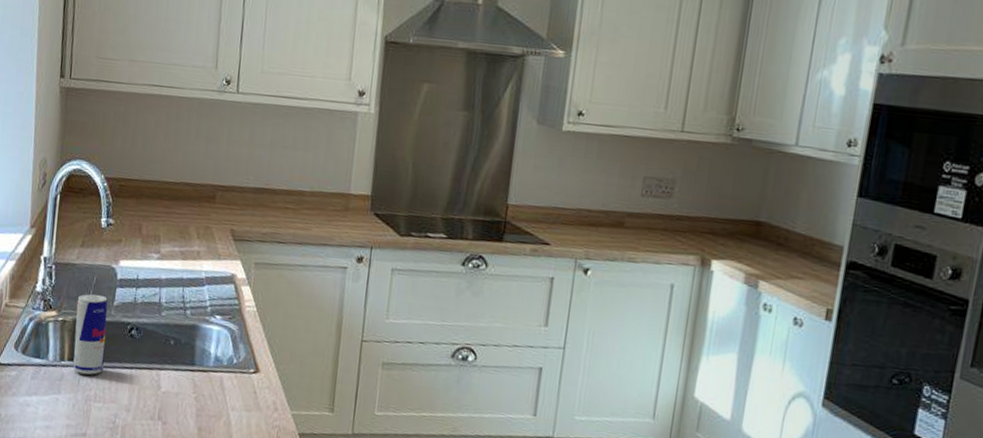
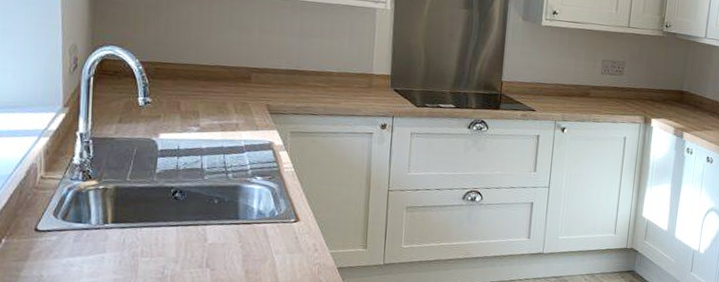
beverage can: present [73,294,108,375] -> none [117,164,150,235]

